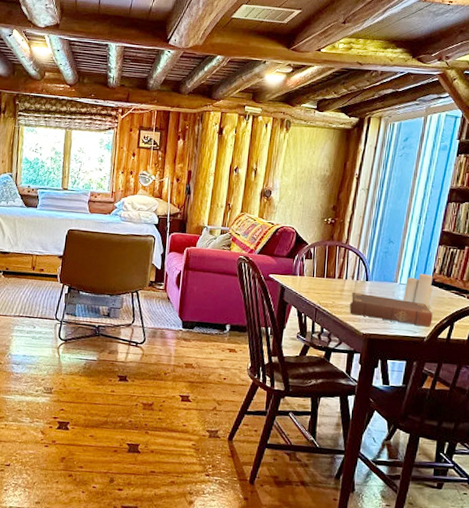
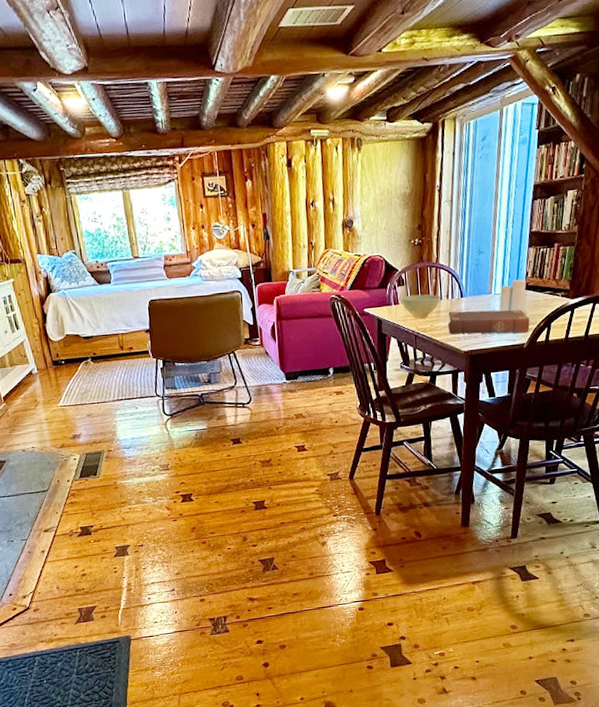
bowl: none [306,269,346,294] -> present [400,294,441,319]

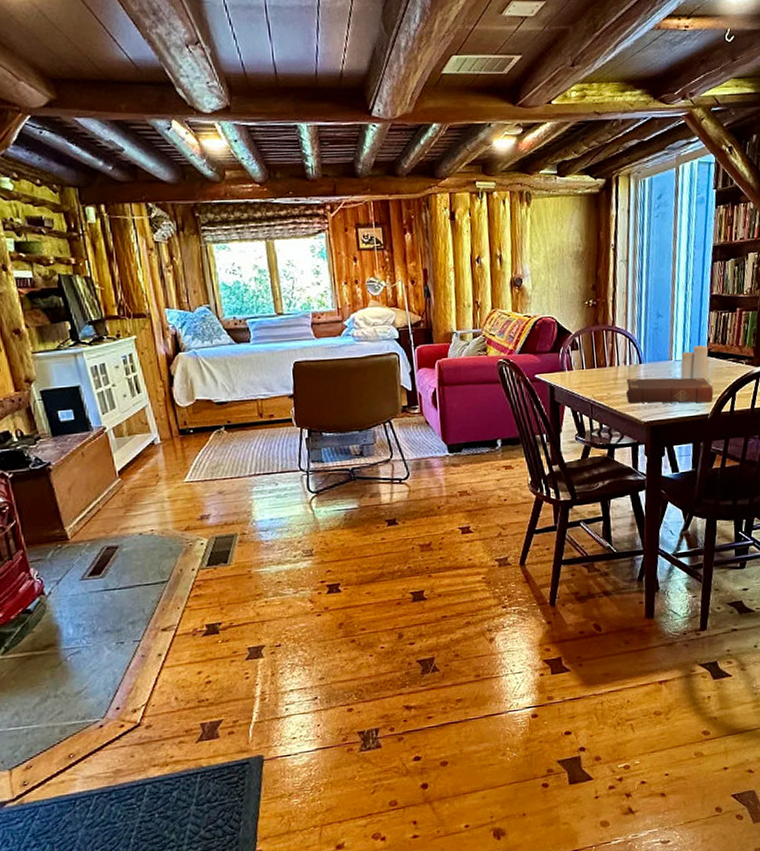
bowl: present [400,294,441,319] -> none [574,359,618,386]

